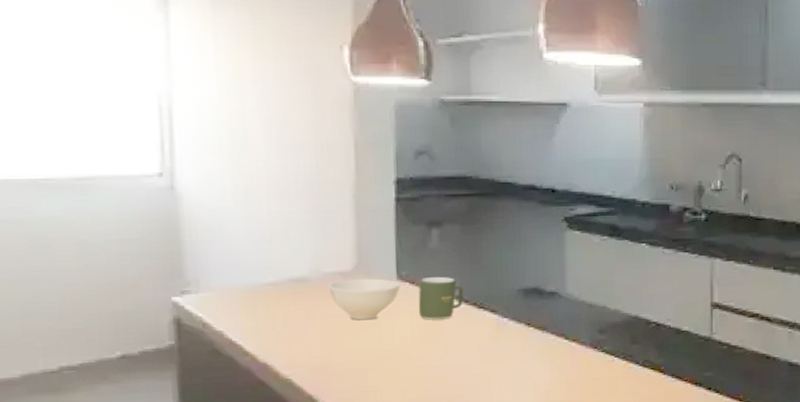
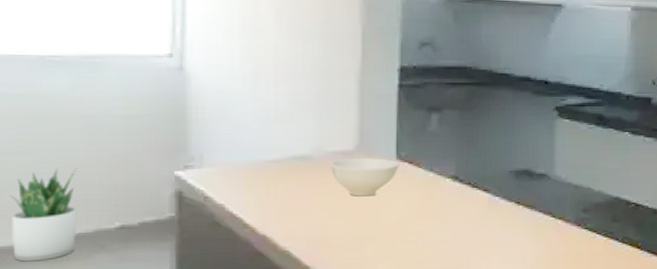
planter: none [12,296,79,394] -> present [9,168,78,262]
mug: present [418,276,464,320] -> none [415,157,459,198]

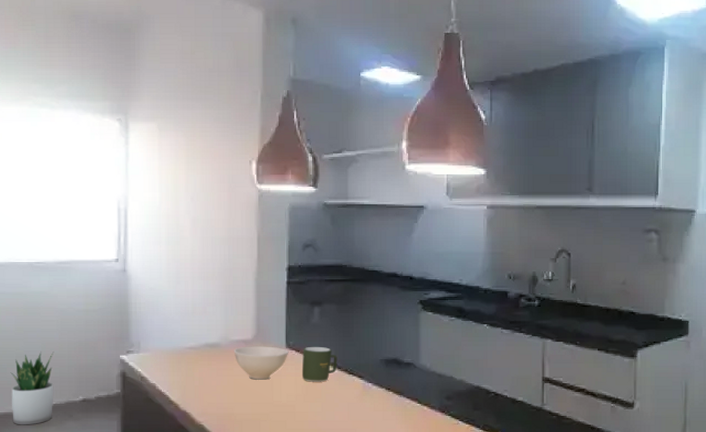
mug: none [415,157,459,198] -> present [301,346,338,382]

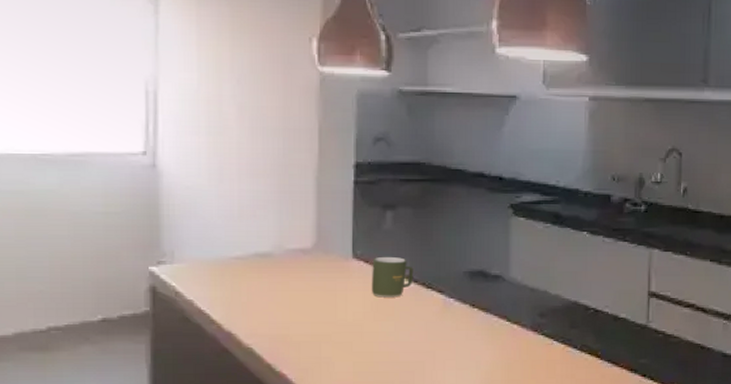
planter: present [10,352,54,425] -> none [9,262,66,351]
bowl: present [233,346,289,380] -> none [289,256,356,295]

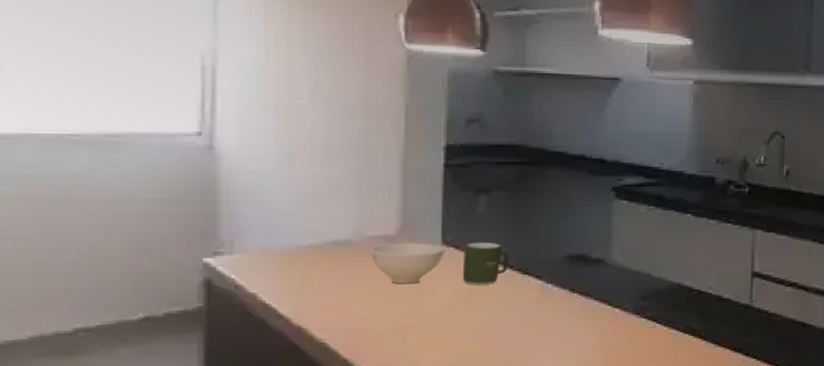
bowl: none [289,256,356,295] -> present [370,243,446,284]

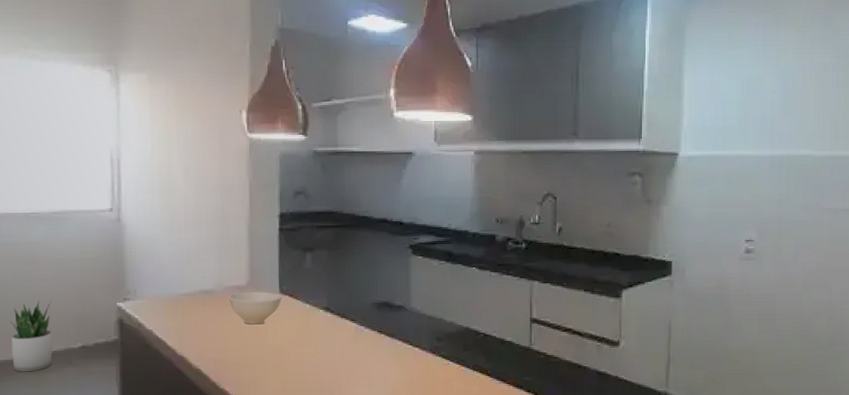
planter: none [24,255,99,356] -> present [9,300,53,372]
mug: present [462,242,509,285] -> none [295,291,330,326]

